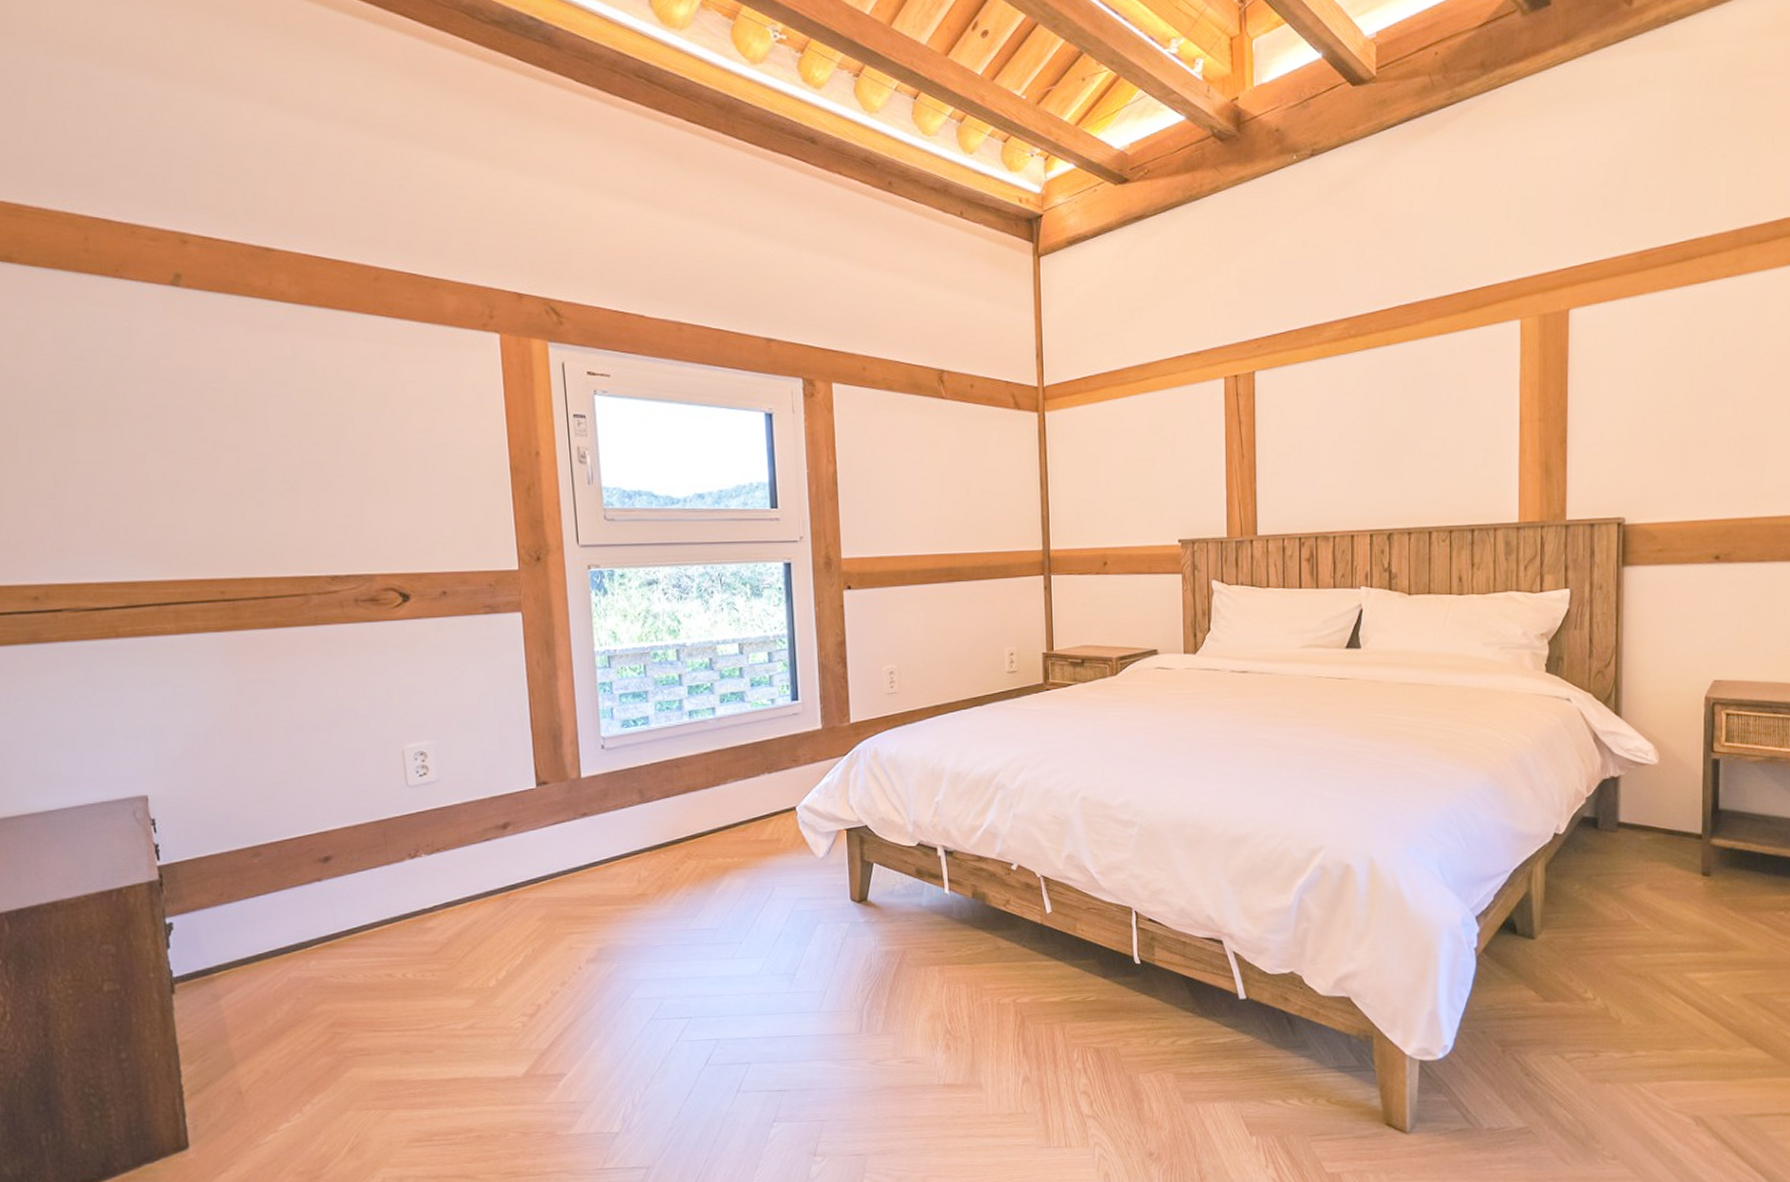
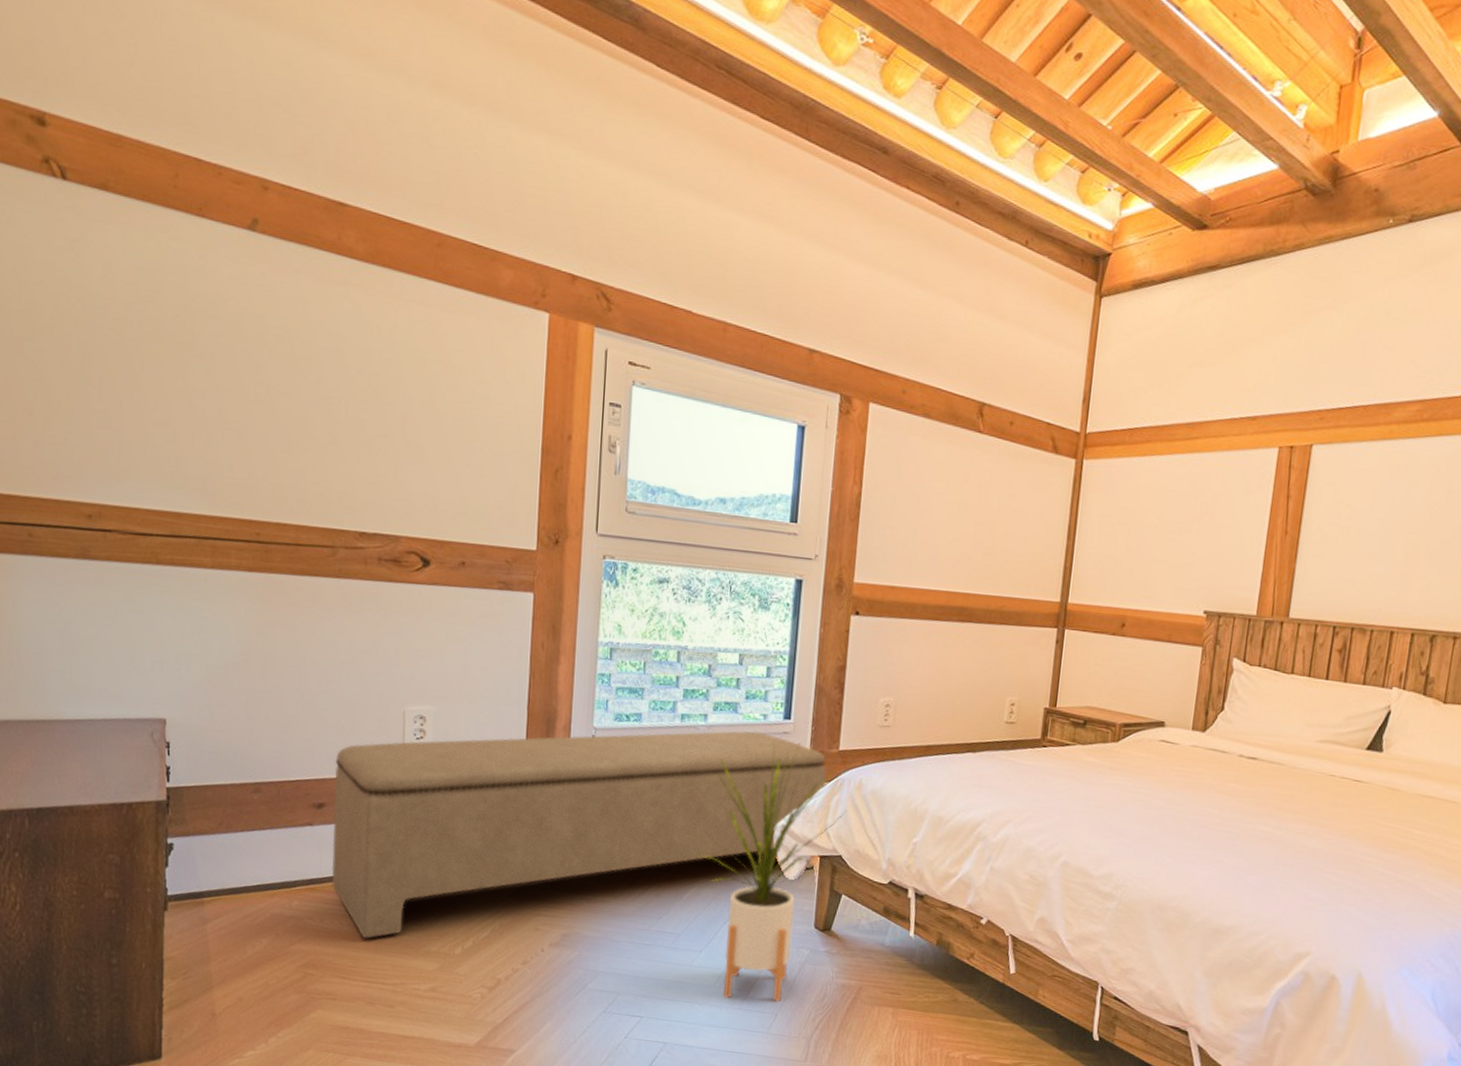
bench: none [336,717,845,987] -> present [331,730,827,939]
house plant: none [723,721,867,985] -> present [697,740,847,1002]

